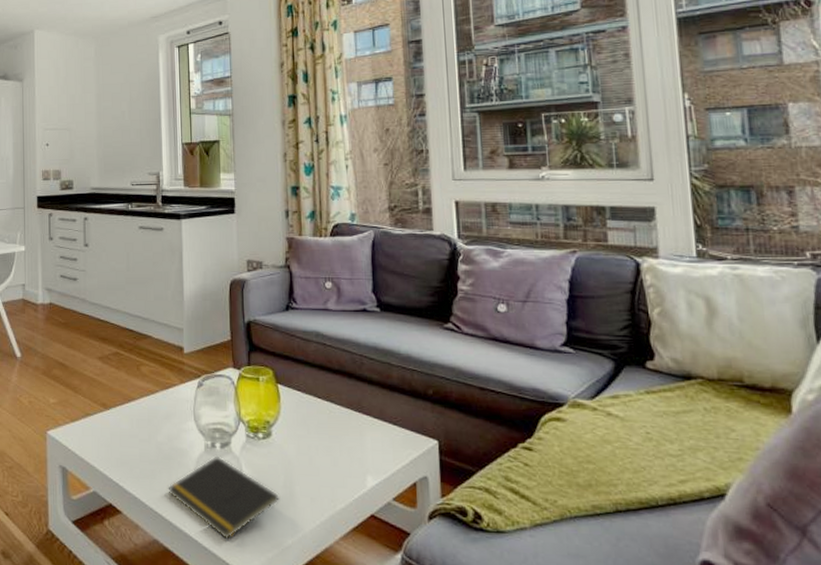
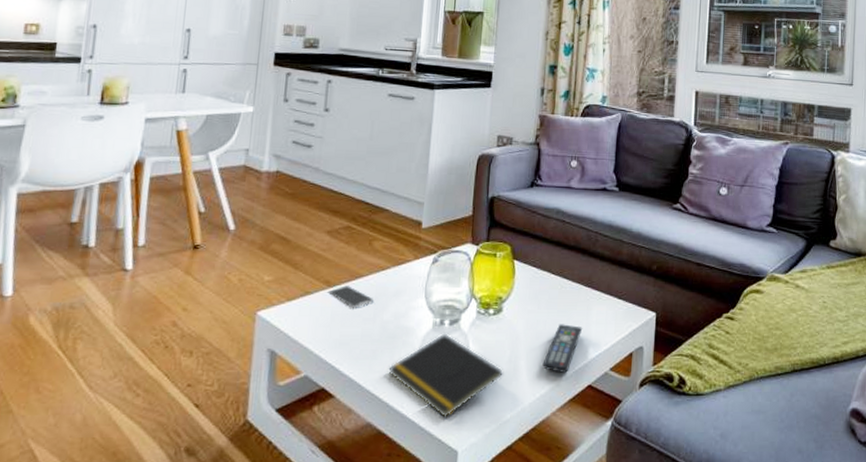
smartphone: none [105,408,148,430] -> present [327,285,375,308]
remote control: none [319,450,358,501] -> present [542,324,583,373]

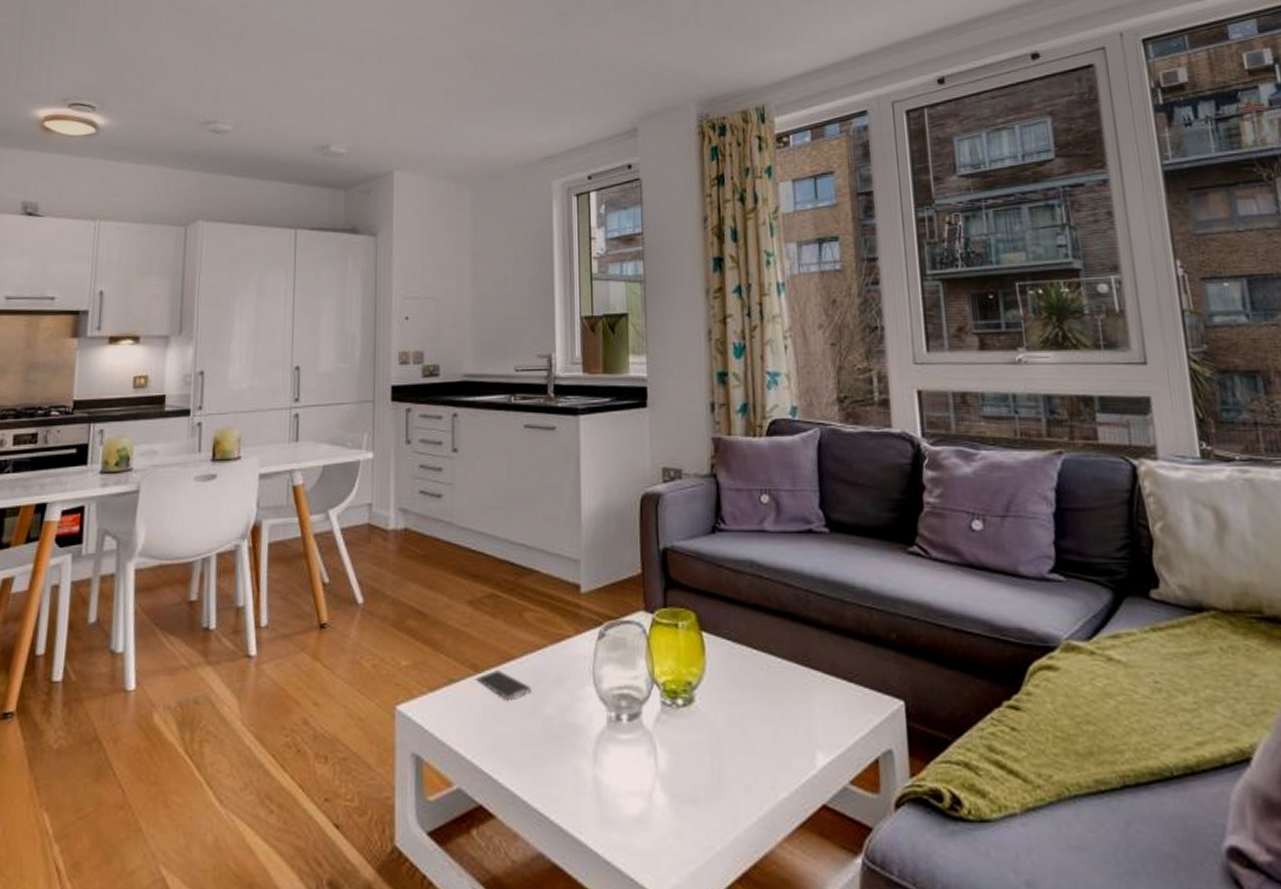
notepad: present [388,333,503,418] -> none [558,732,705,849]
remote control: present [542,324,583,373] -> none [756,718,805,787]

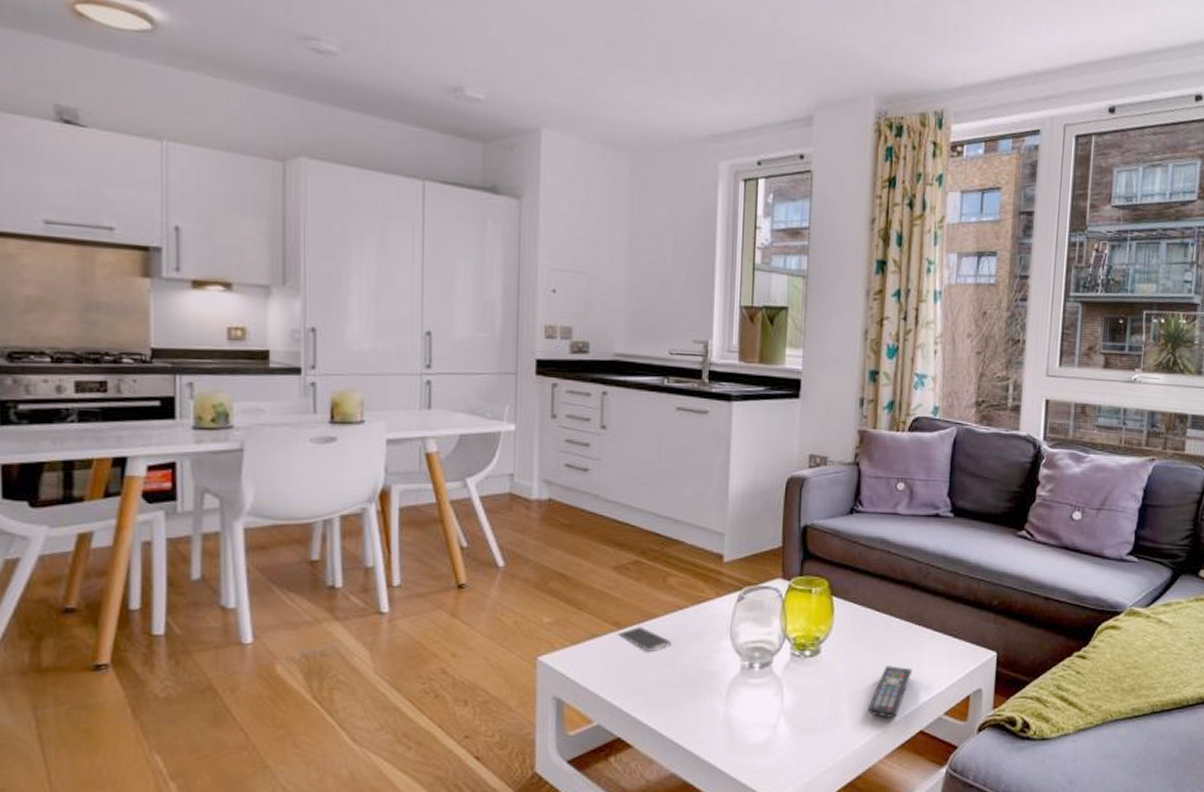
remote control: none [756,718,805,787] -> present [867,666,913,718]

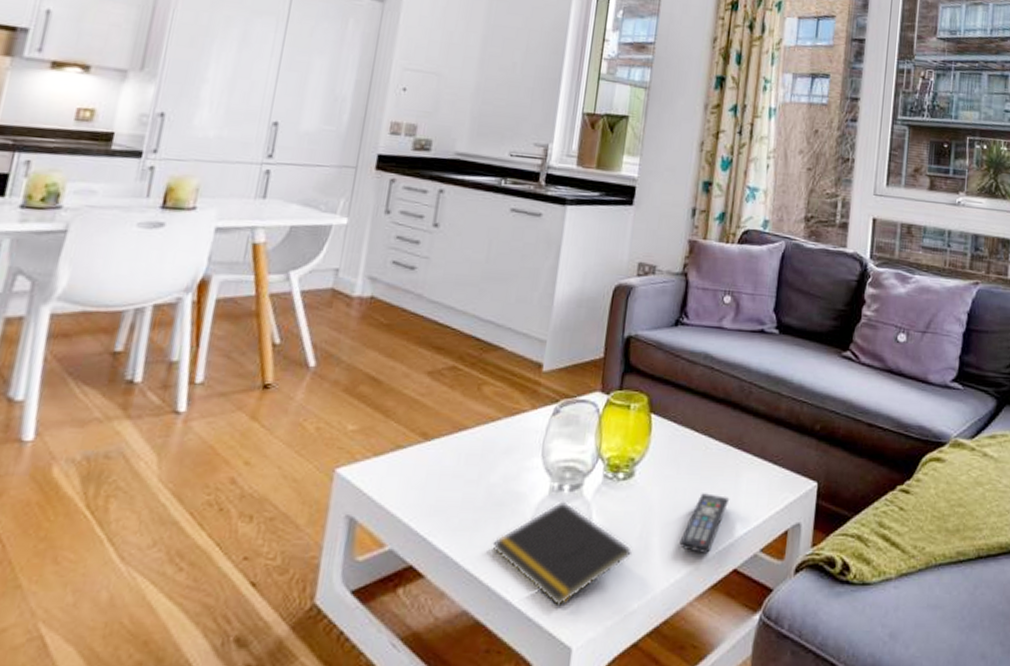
smartphone: present [617,627,672,651] -> none [423,439,480,467]
notepad: none [692,677,823,768] -> present [492,501,632,607]

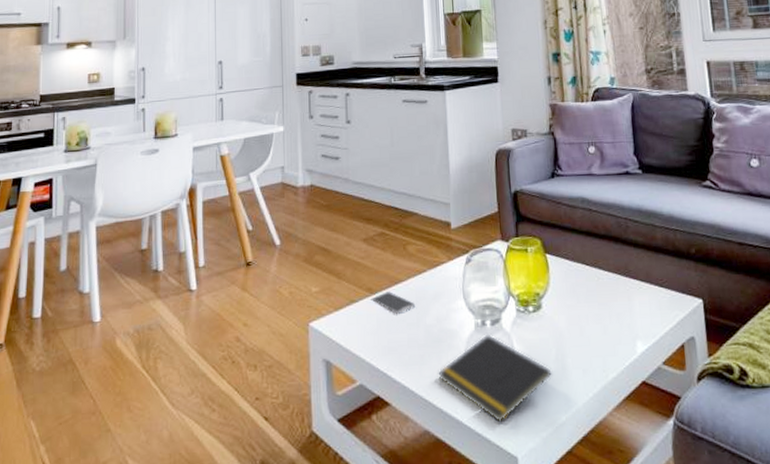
smartphone: none [423,439,480,467] -> present [371,291,416,314]
remote control: present [679,493,730,553] -> none [591,317,627,369]

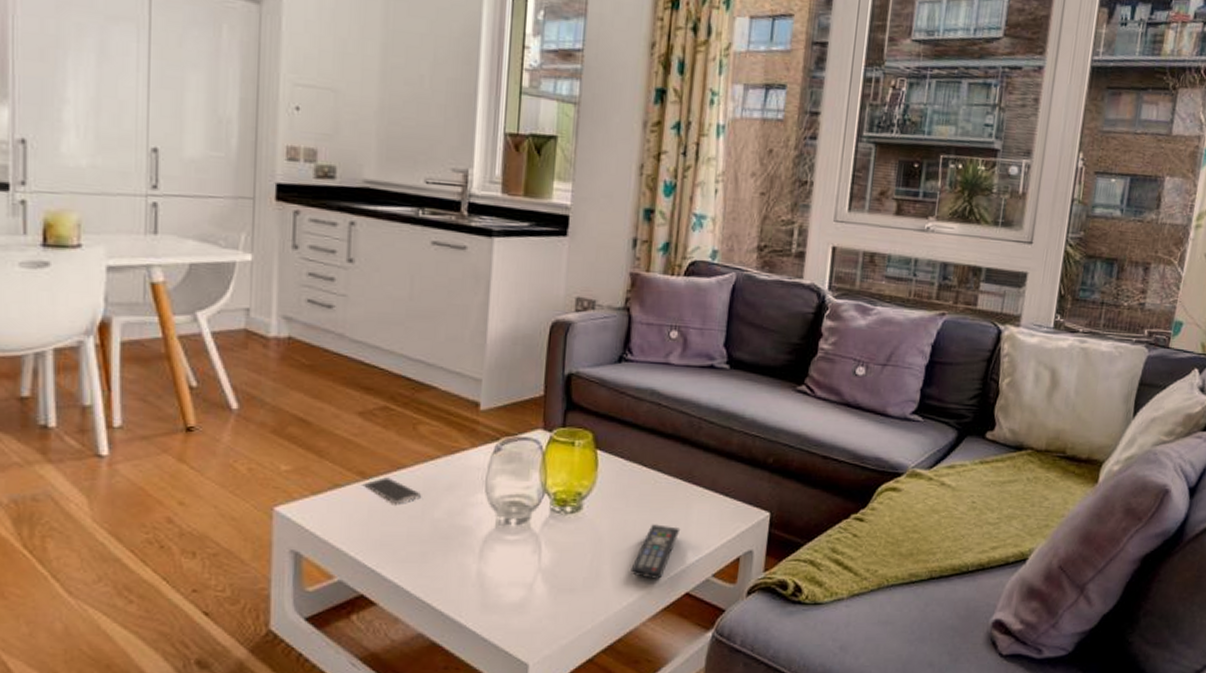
notepad: present [438,334,552,423] -> none [442,533,583,629]
remote control: none [591,317,627,369] -> present [631,524,681,579]

